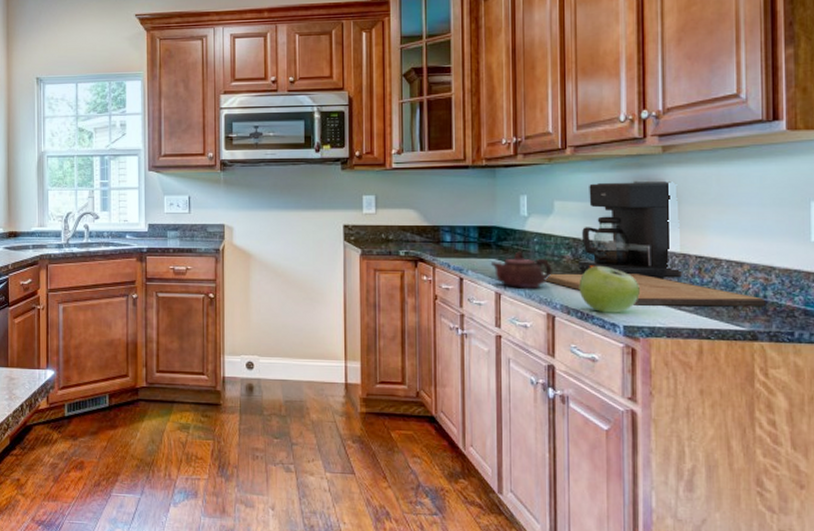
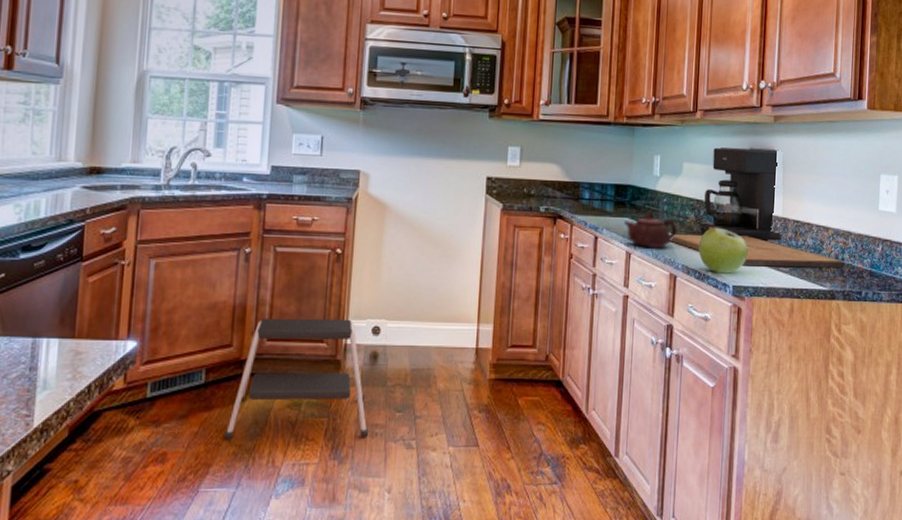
step stool: none [128,353,251,459] -> present [224,318,369,439]

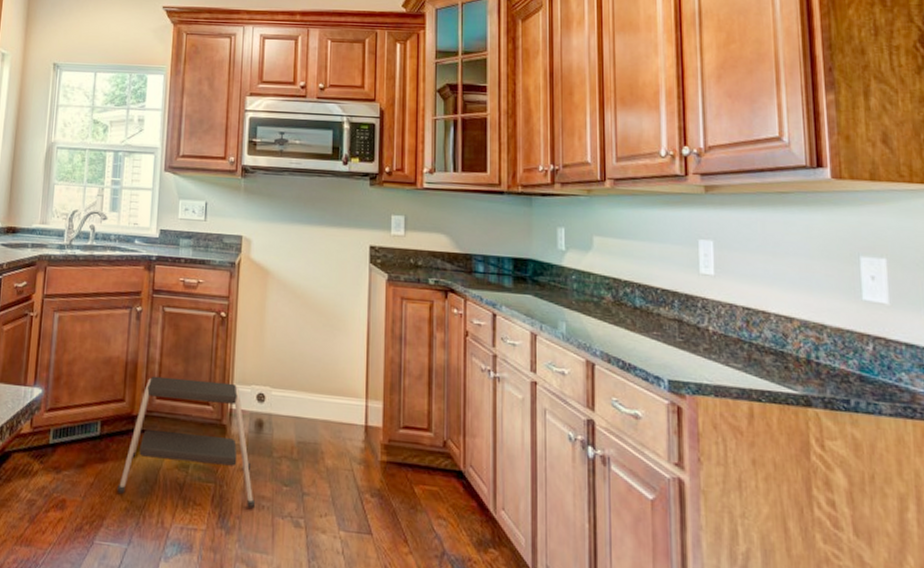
teapot: present [623,211,677,249] -> none [525,288,591,332]
cutting board: present [669,234,843,268] -> none [582,316,819,368]
fruit: present [698,227,748,274] -> none [620,310,685,366]
coffee maker: present [699,147,782,241] -> none [619,220,729,331]

